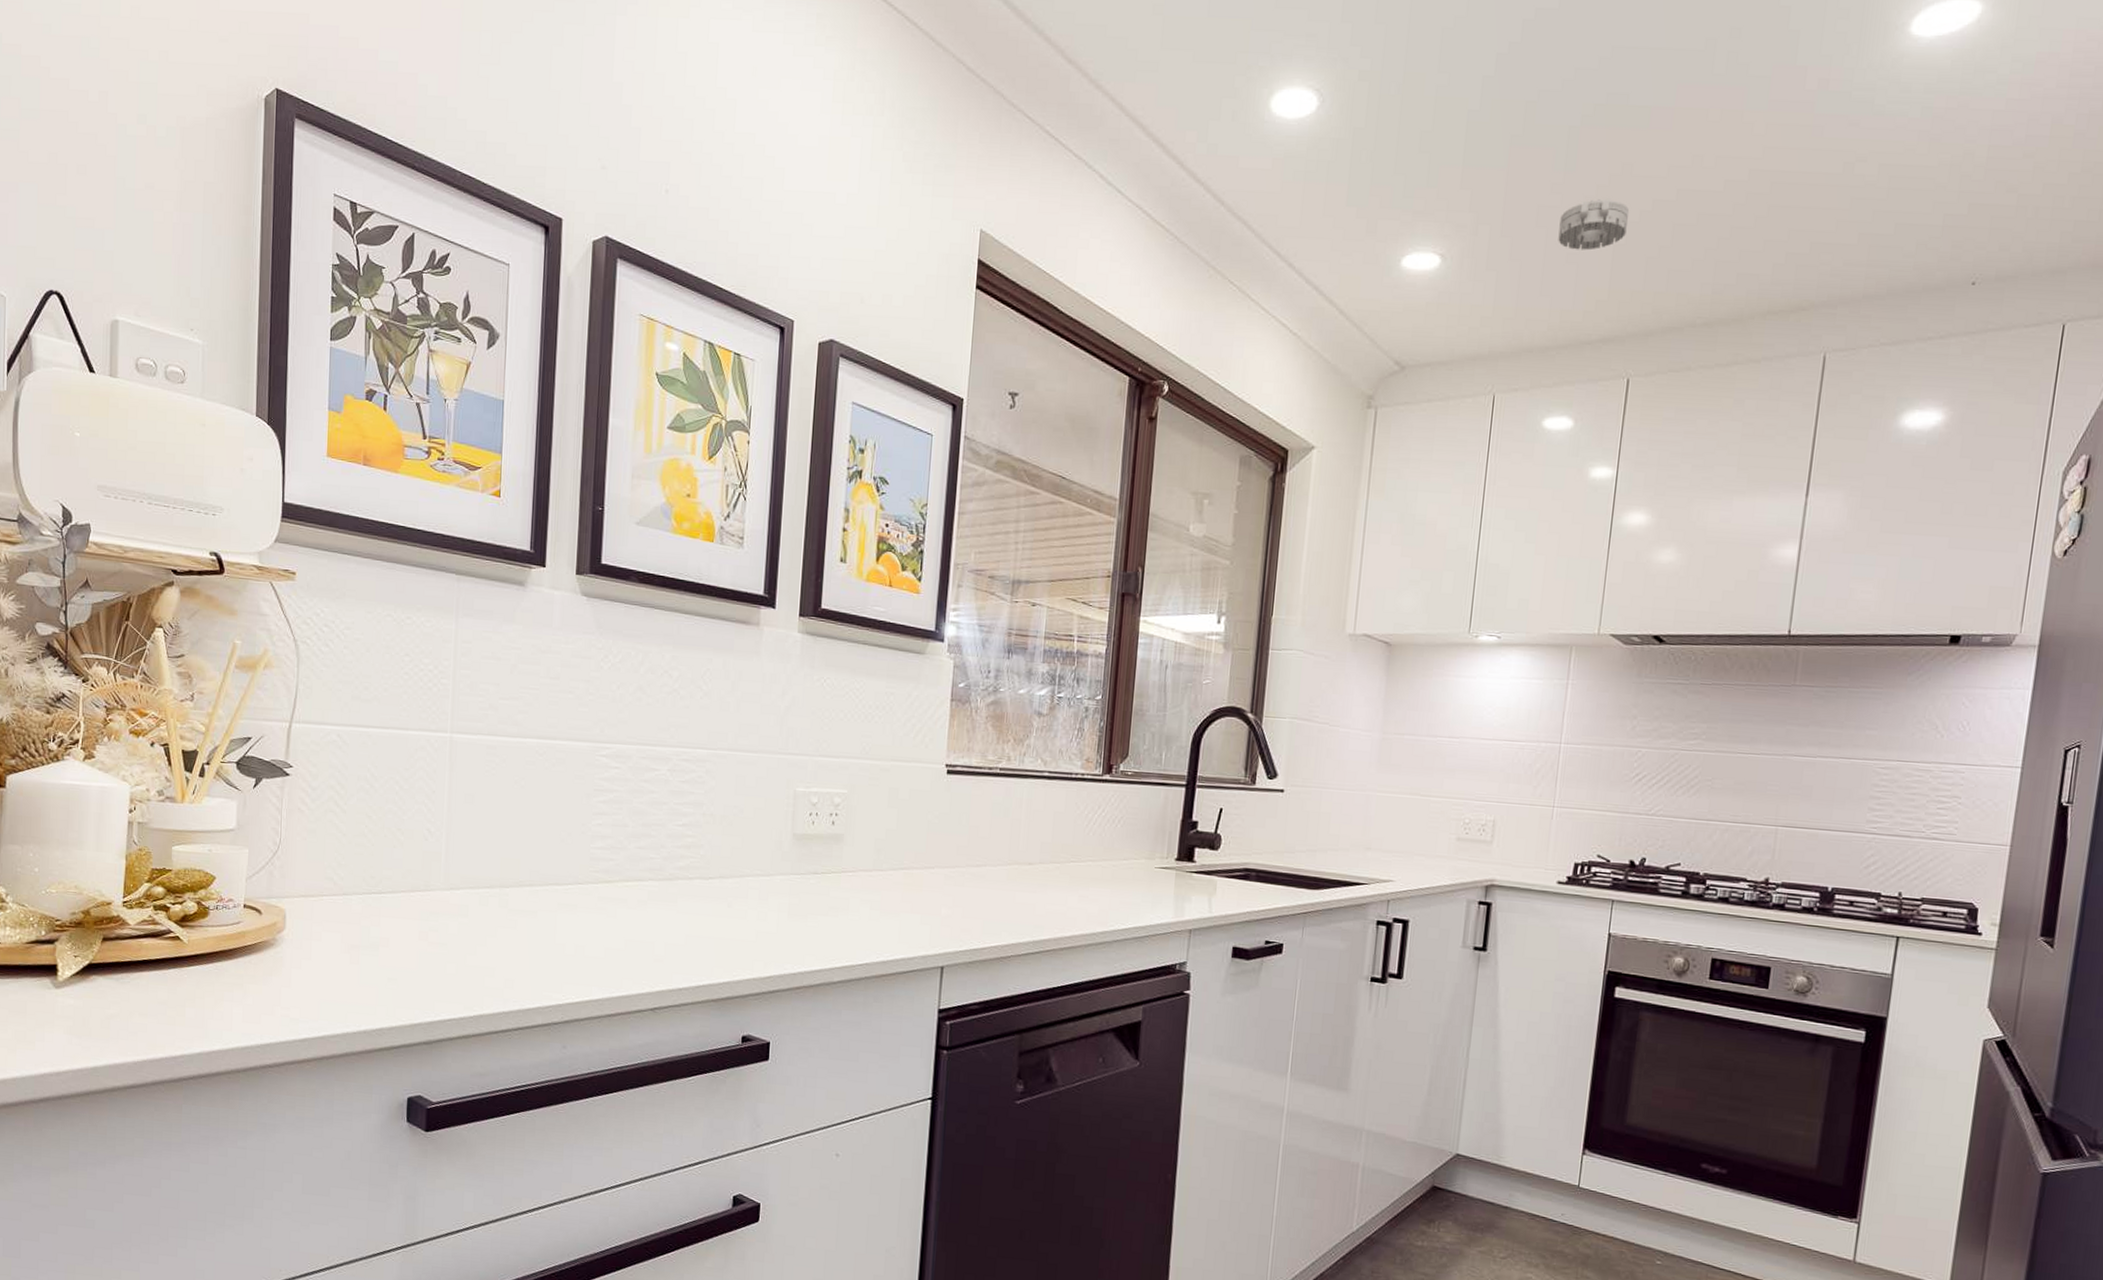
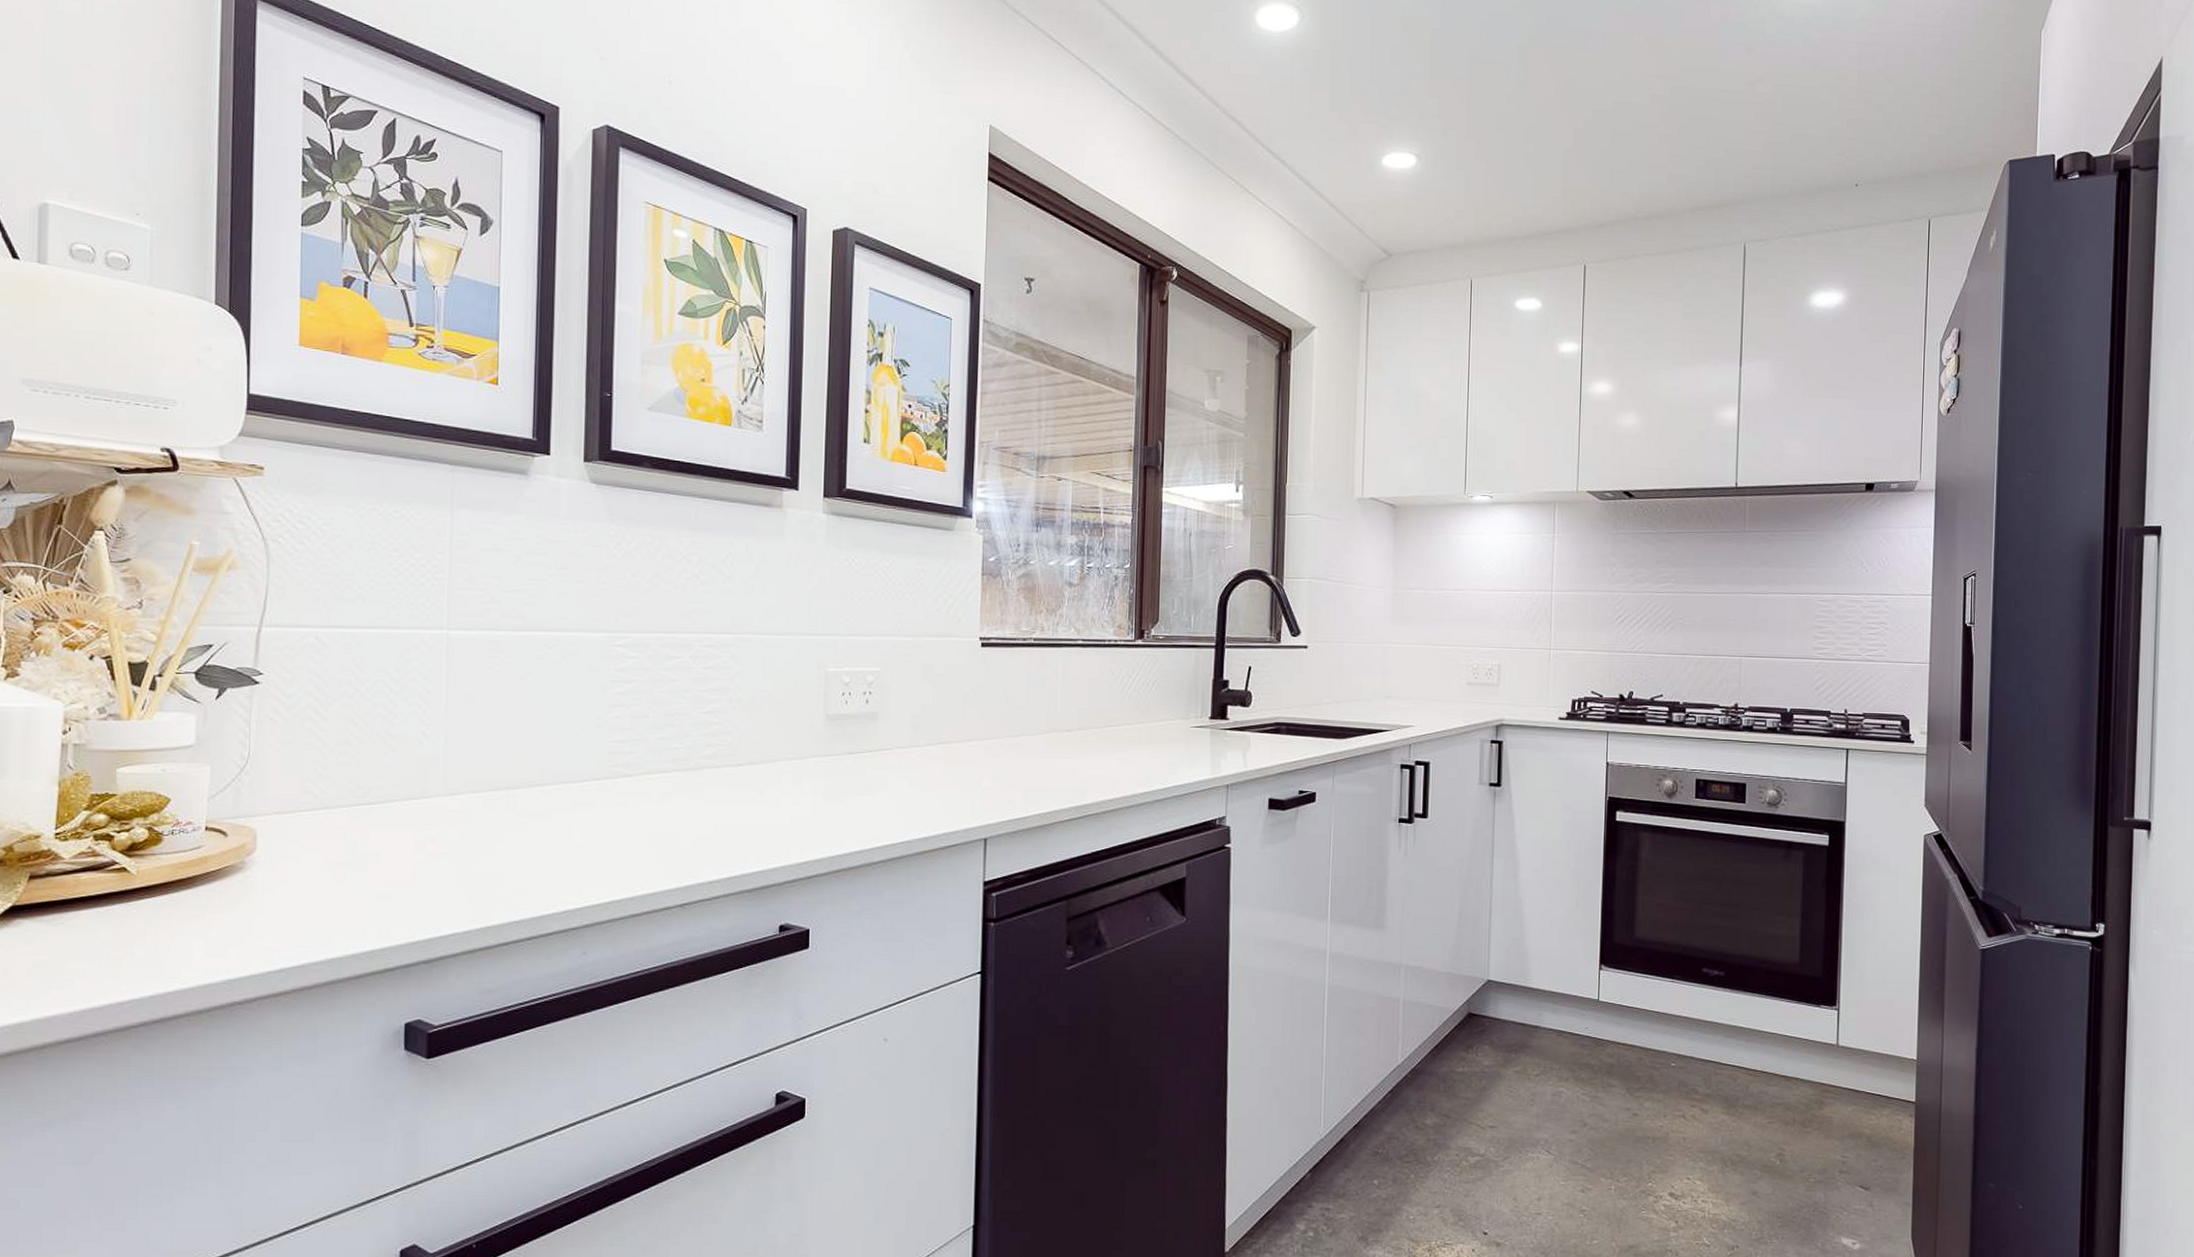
smoke detector: present [1558,198,1630,251] -> none [1516,108,1575,153]

